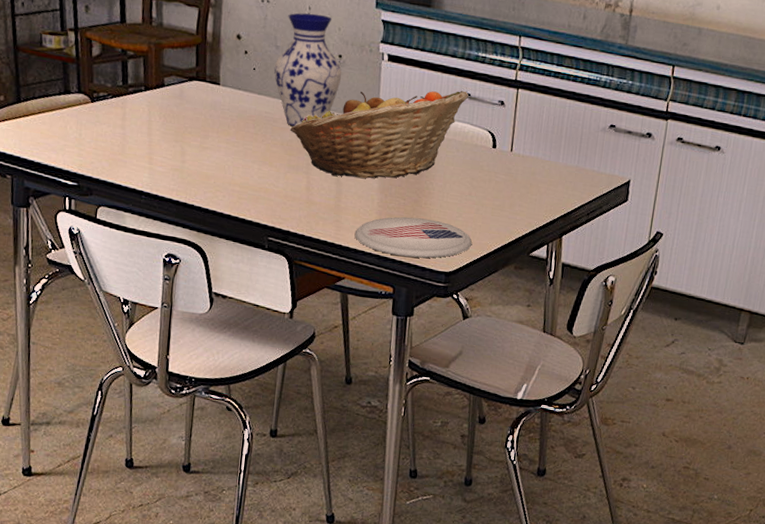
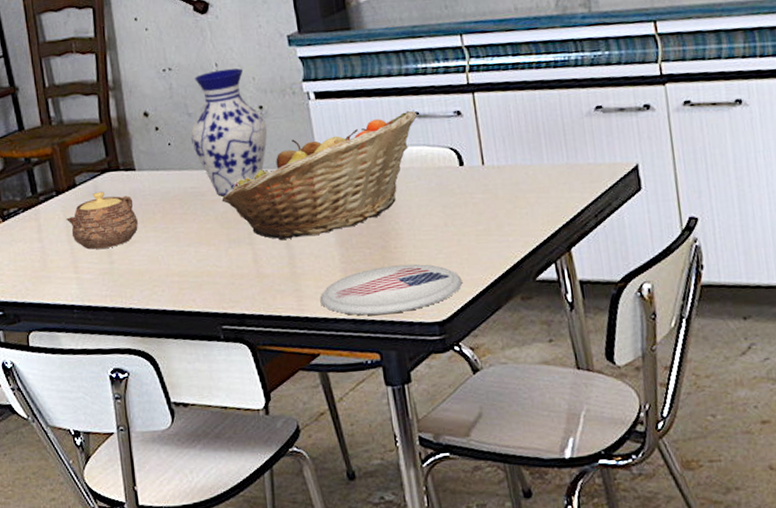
teapot: none [149,96,214,149] -> present [65,191,138,250]

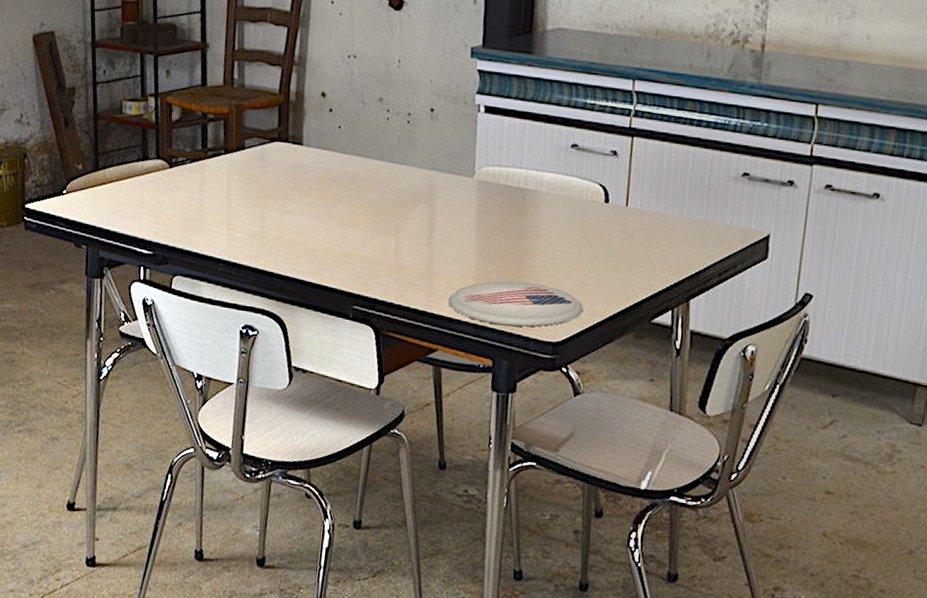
teapot: present [65,191,138,250] -> none [228,158,296,213]
vase: present [190,68,268,196] -> none [360,66,434,187]
fruit basket: present [221,110,418,240] -> none [377,141,577,240]

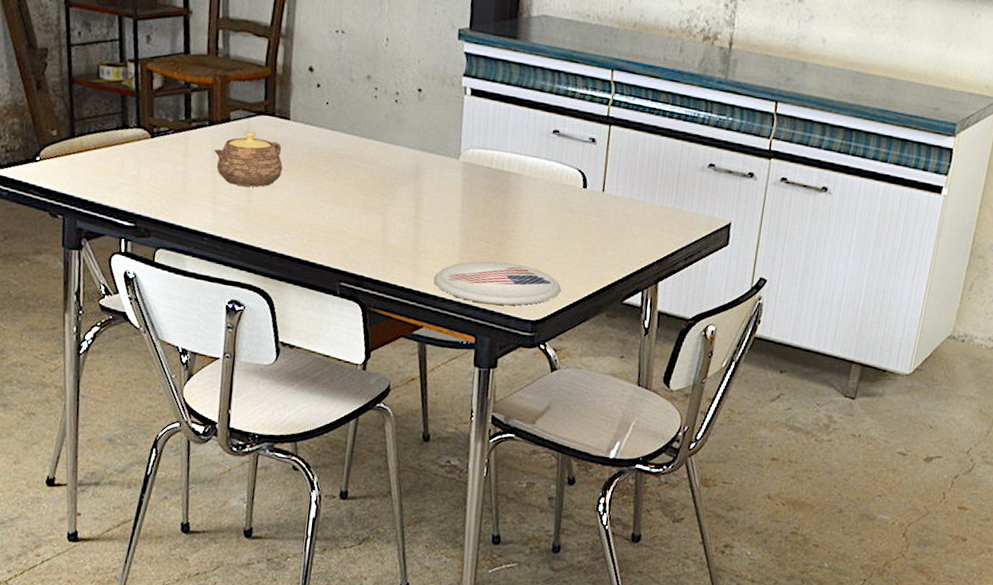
teapot: none [228,158,296,213] -> present [213,131,283,187]

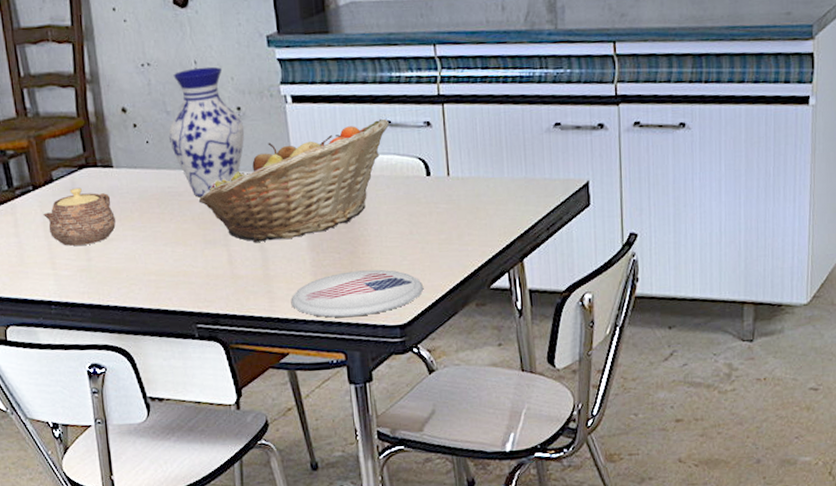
vase: none [348,44,422,165] -> present [168,66,245,197]
fruit basket: none [365,127,558,220] -> present [198,118,390,242]

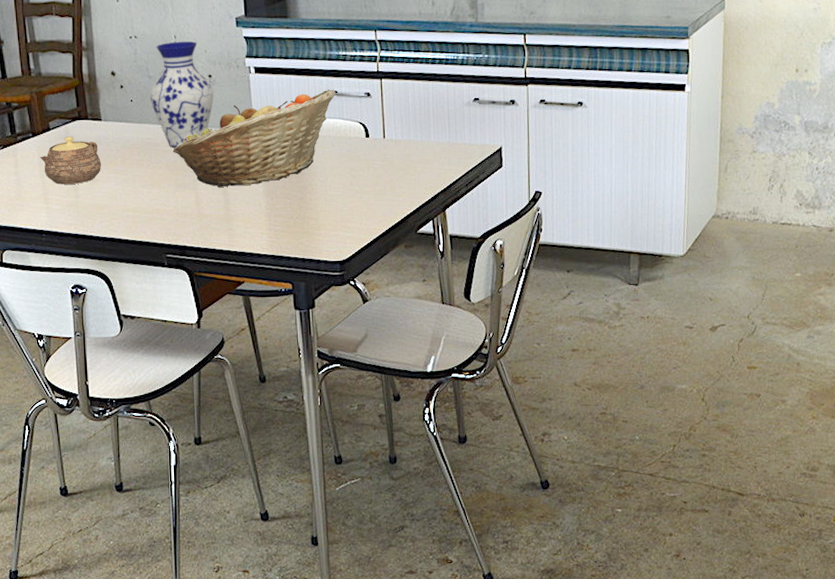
plate: present [291,269,424,318] -> none [247,213,361,253]

